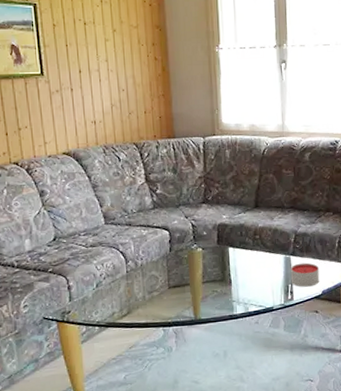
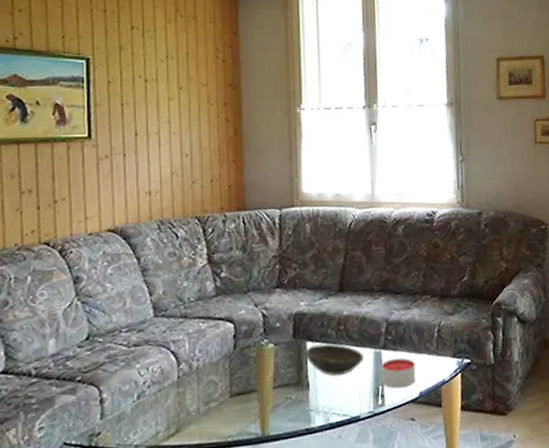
bowl: none [227,249,276,276] -> present [304,343,364,377]

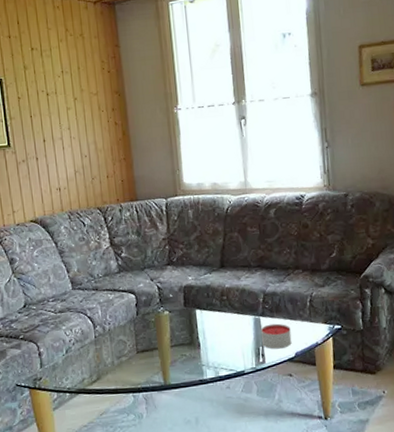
bowl: present [304,343,364,377] -> none [194,311,245,338]

